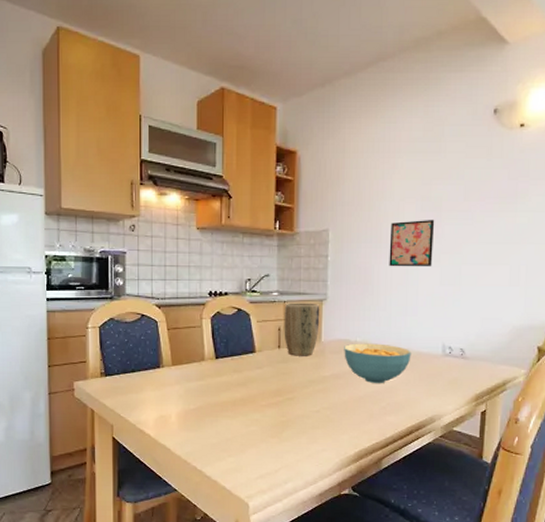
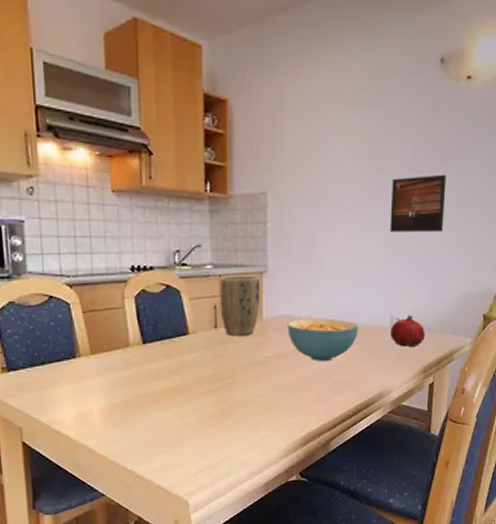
wall art: present [389,219,435,267] -> none [333,180,381,234]
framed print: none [443,214,500,267] -> present [390,174,447,232]
fruit: none [443,343,478,374] -> present [391,314,426,347]

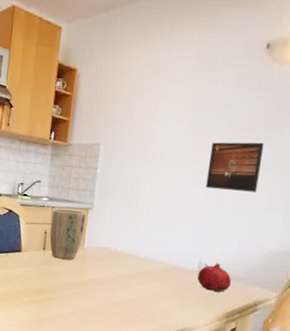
cereal bowl: present [287,318,359,361] -> none [104,252,169,292]

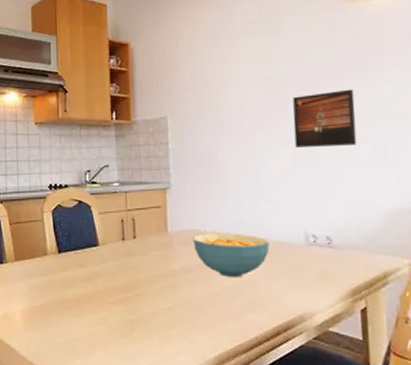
plant pot: present [49,208,86,260] -> none [126,192,165,249]
cereal bowl: none [104,252,169,292] -> present [193,233,270,277]
fruit: present [197,262,232,292] -> none [306,231,350,266]

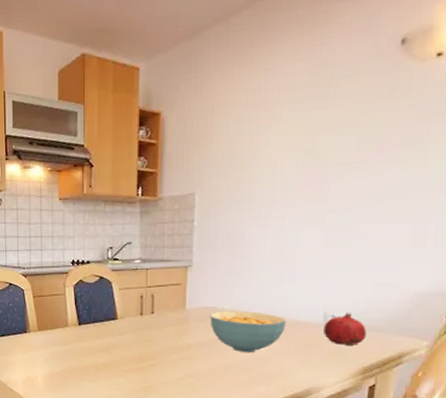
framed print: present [293,89,357,148] -> none [328,163,403,227]
fruit: none [306,231,350,266] -> present [323,311,368,345]

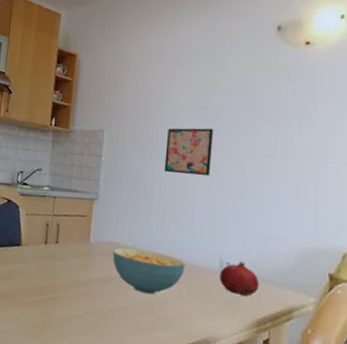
wall art: none [262,174,320,230] -> present [164,128,214,177]

